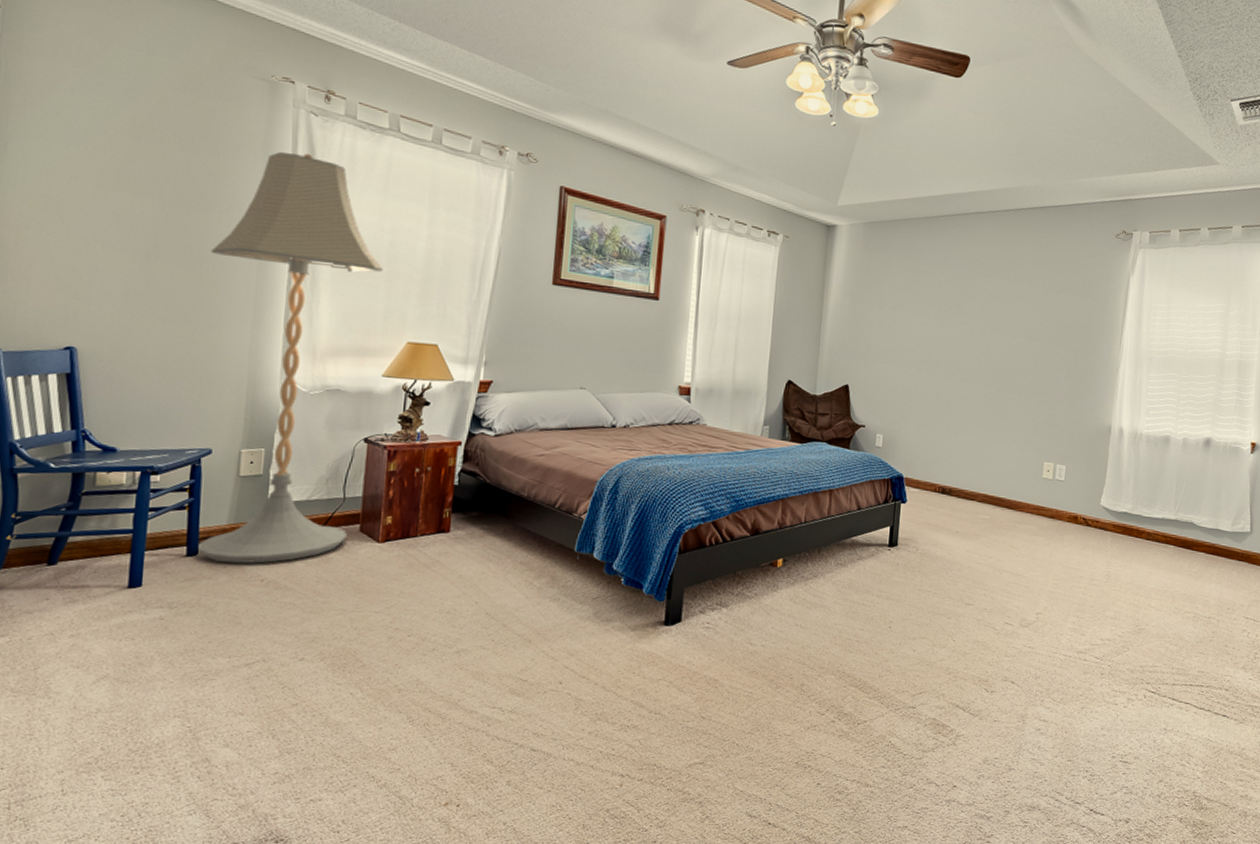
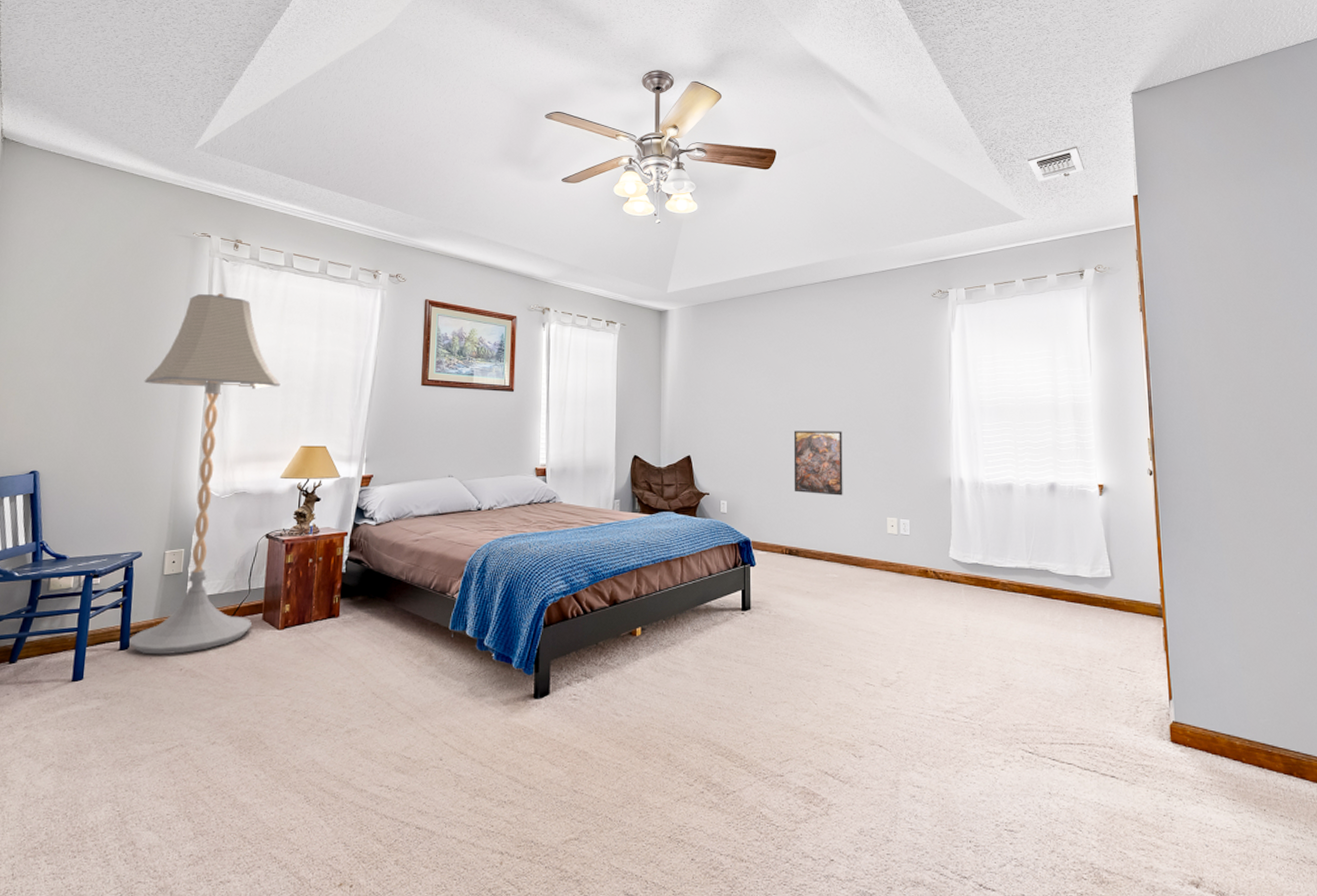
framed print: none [953,366,1009,437] -> present [793,430,843,496]

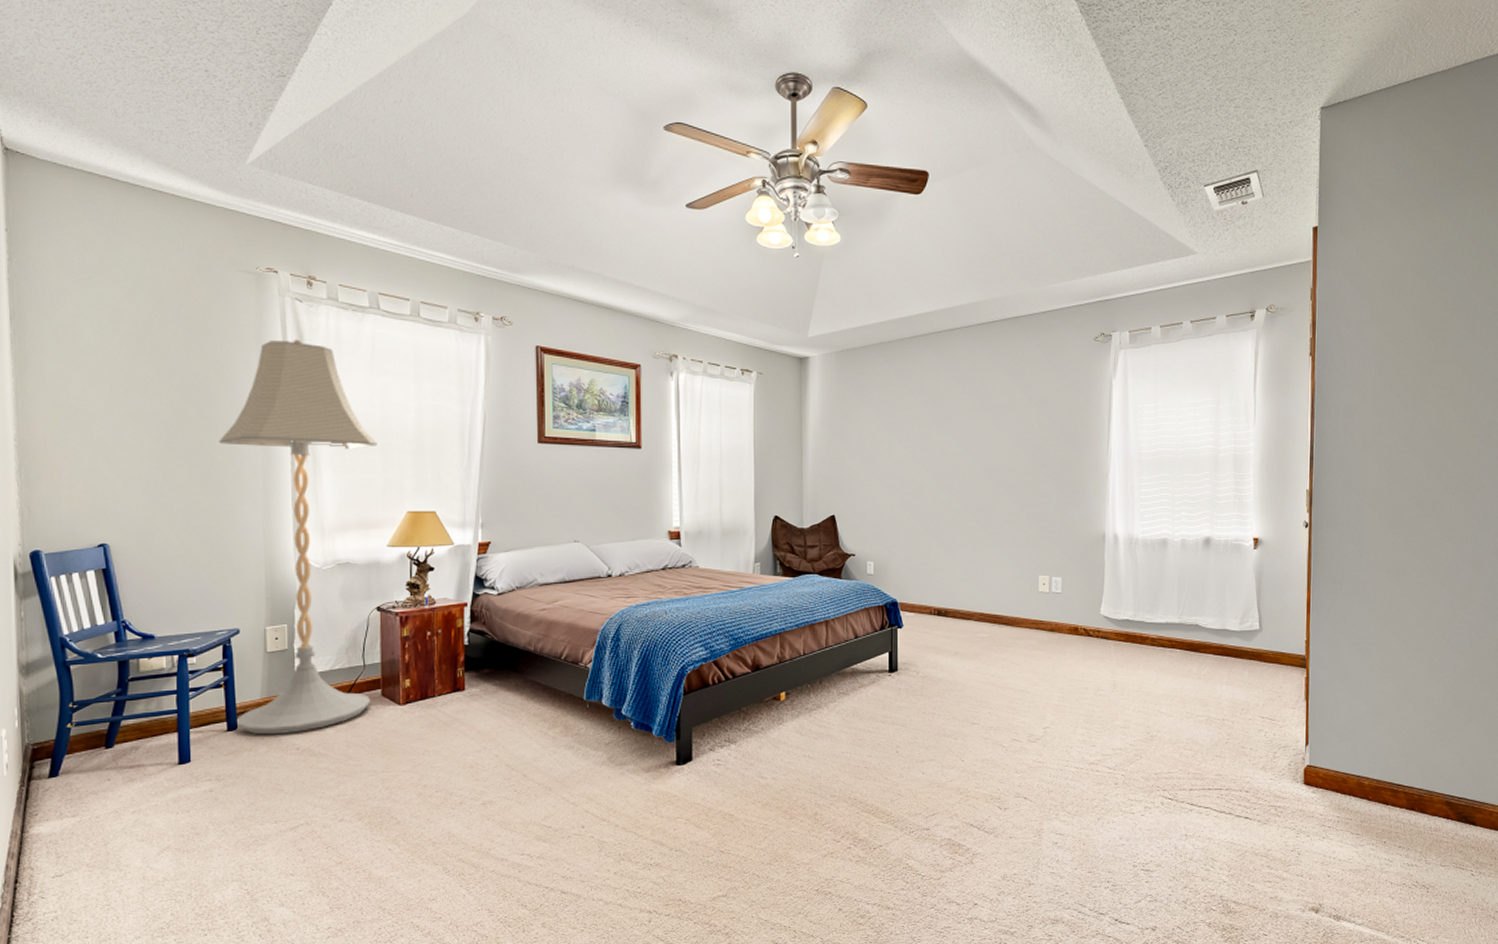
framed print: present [793,430,843,496] -> none [943,487,995,554]

